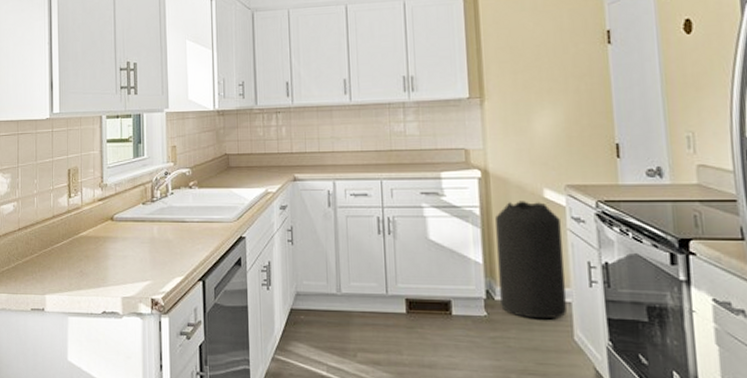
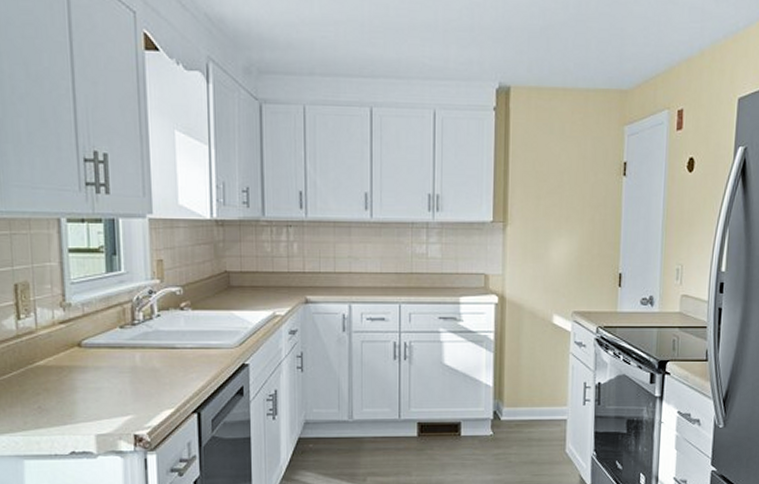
trash can: present [496,201,567,320] -> none [506,326,566,436]

